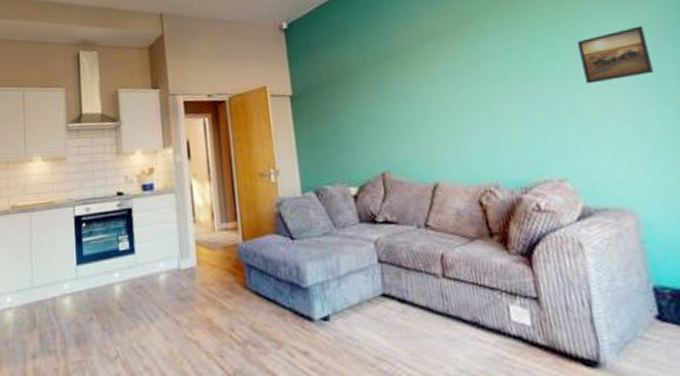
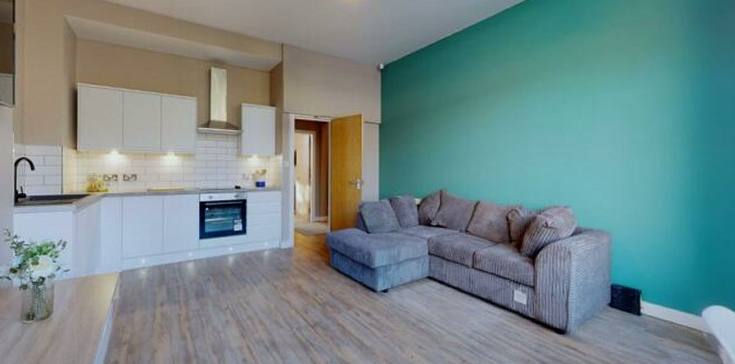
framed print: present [577,25,653,84] -> none [597,99,645,139]

